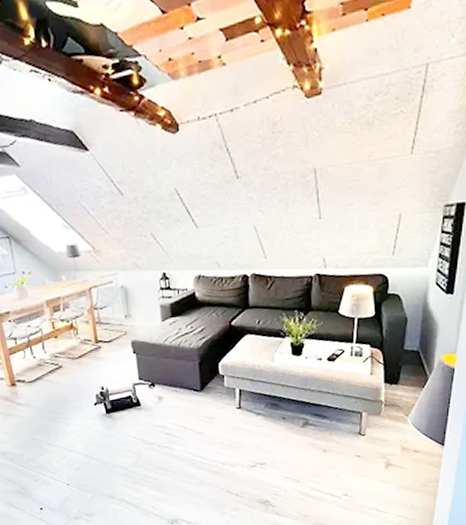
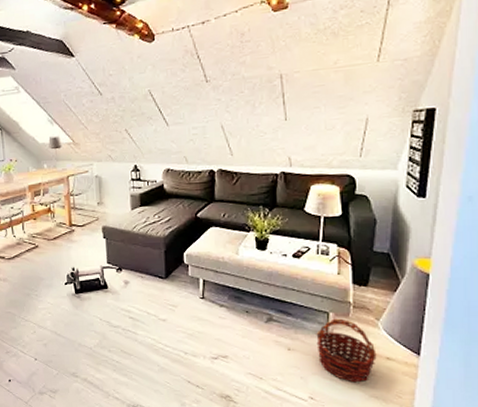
basket: none [350,417,405,477] -> present [316,318,377,383]

